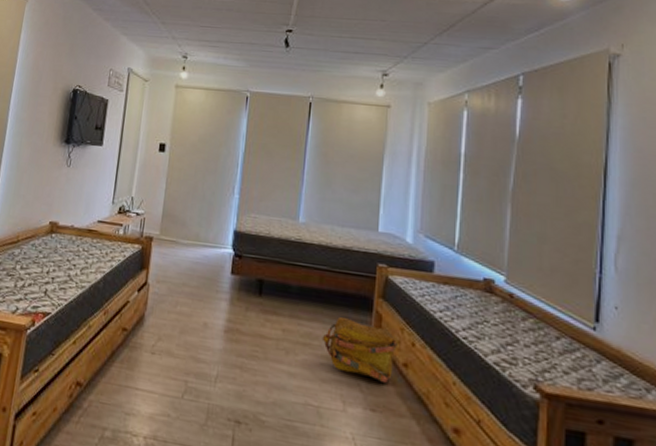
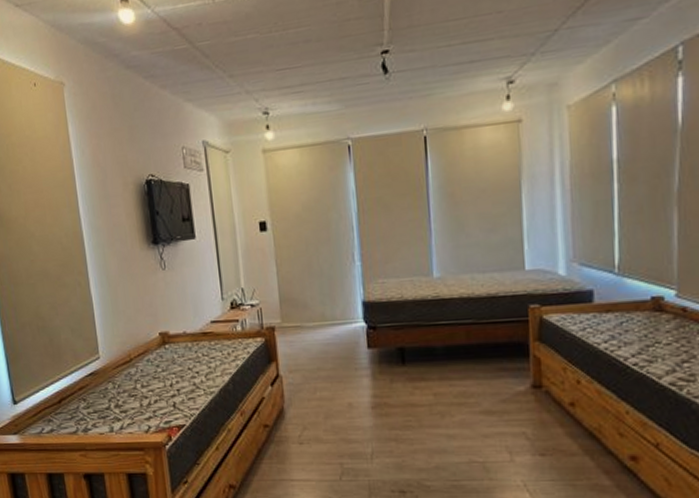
backpack: present [322,317,397,384] -> none [477,369,561,427]

